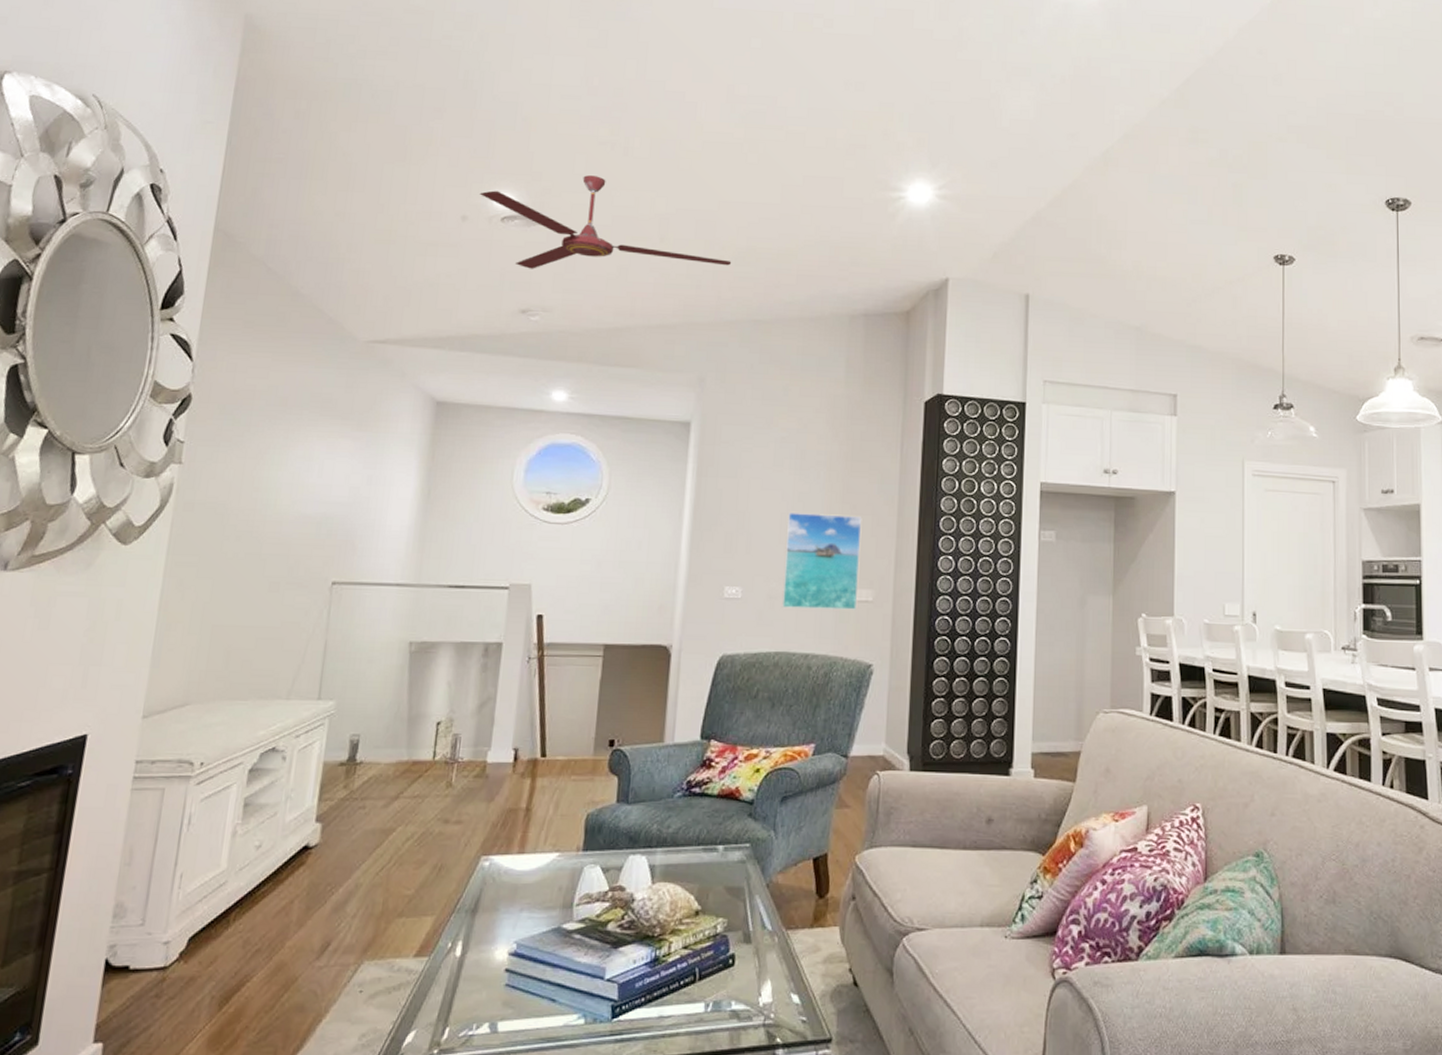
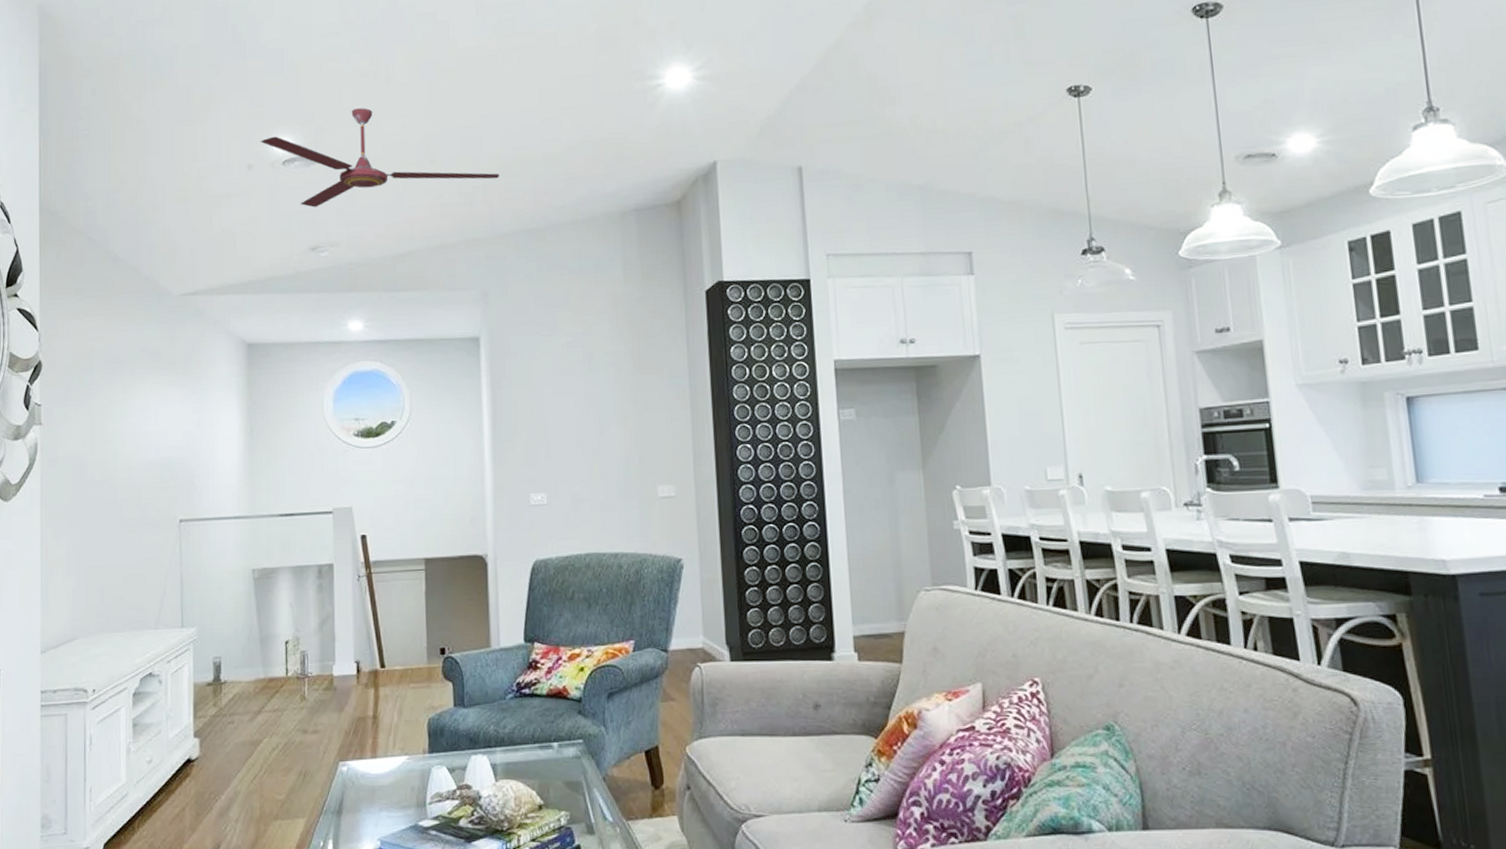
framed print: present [781,513,862,610] -> none [582,412,661,510]

